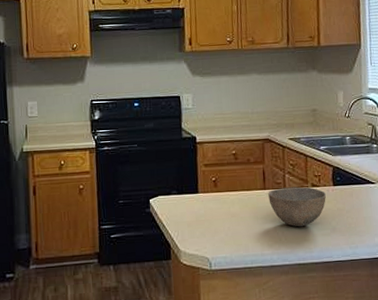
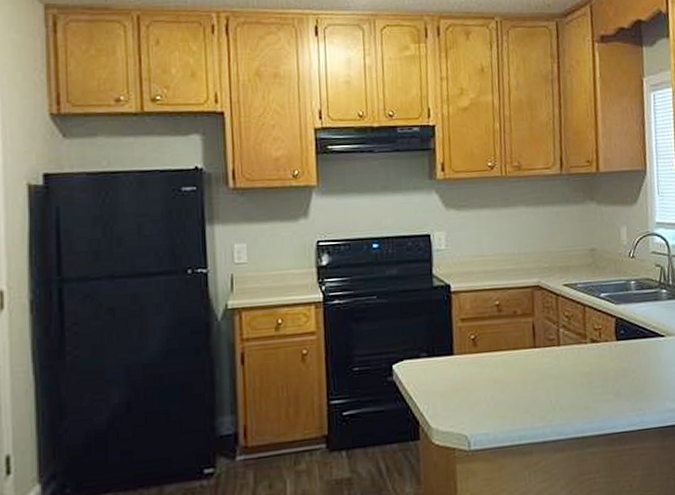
bowl: present [268,186,327,227] -> none [539,343,609,393]

